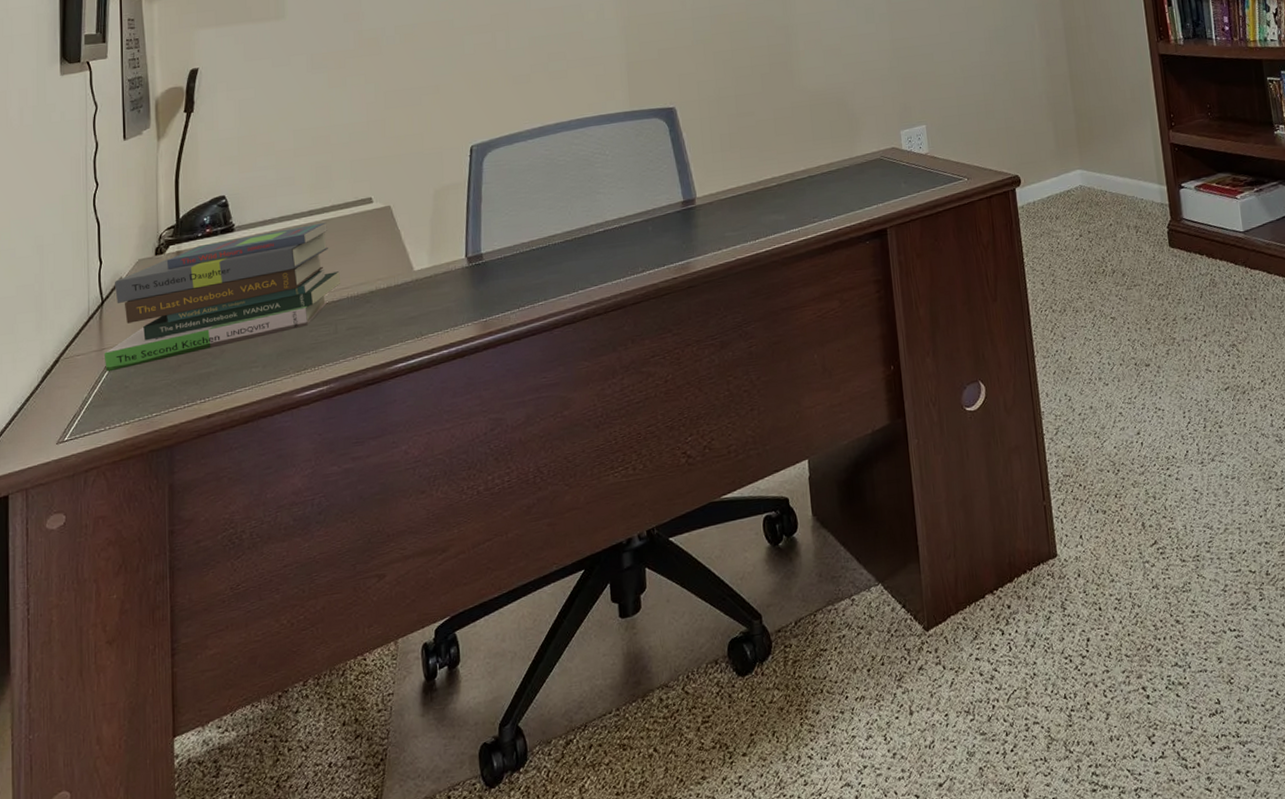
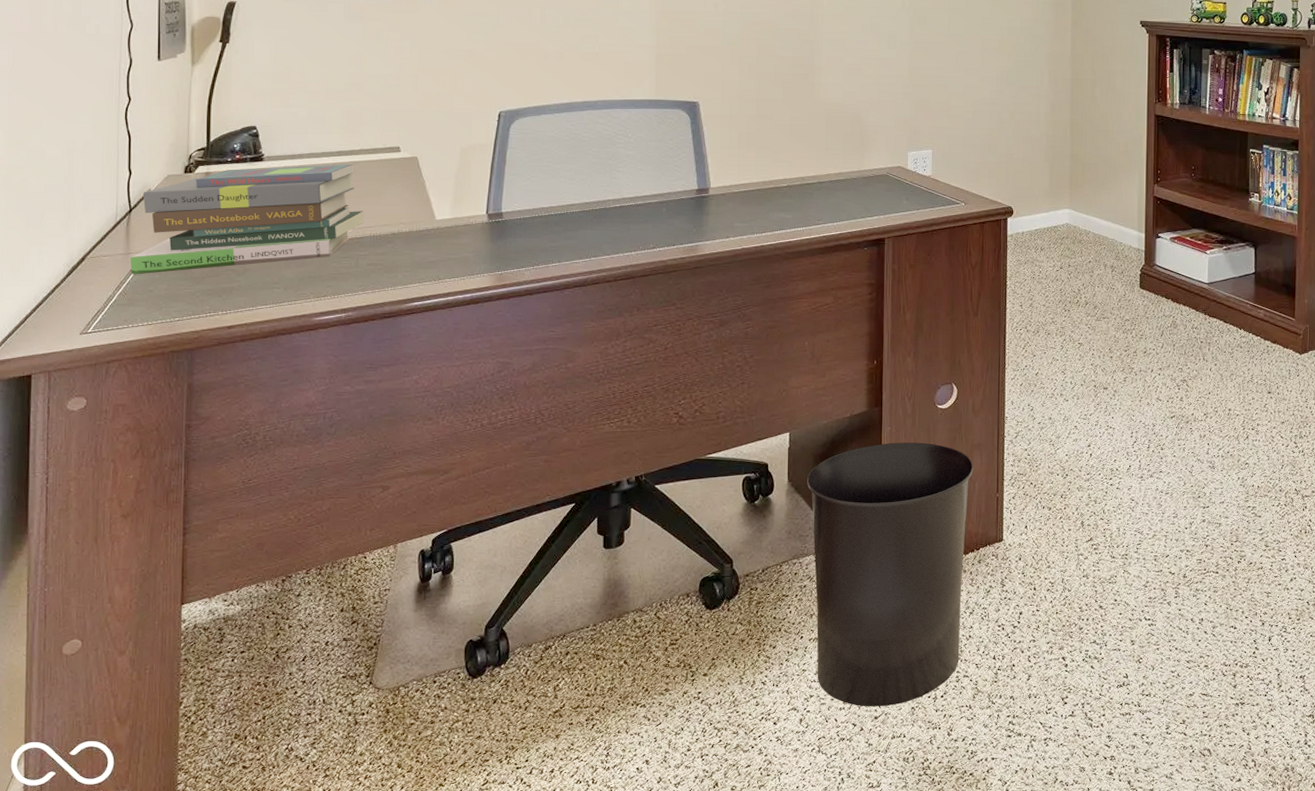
waste bin: none [833,452,1026,773] -> present [807,442,974,707]

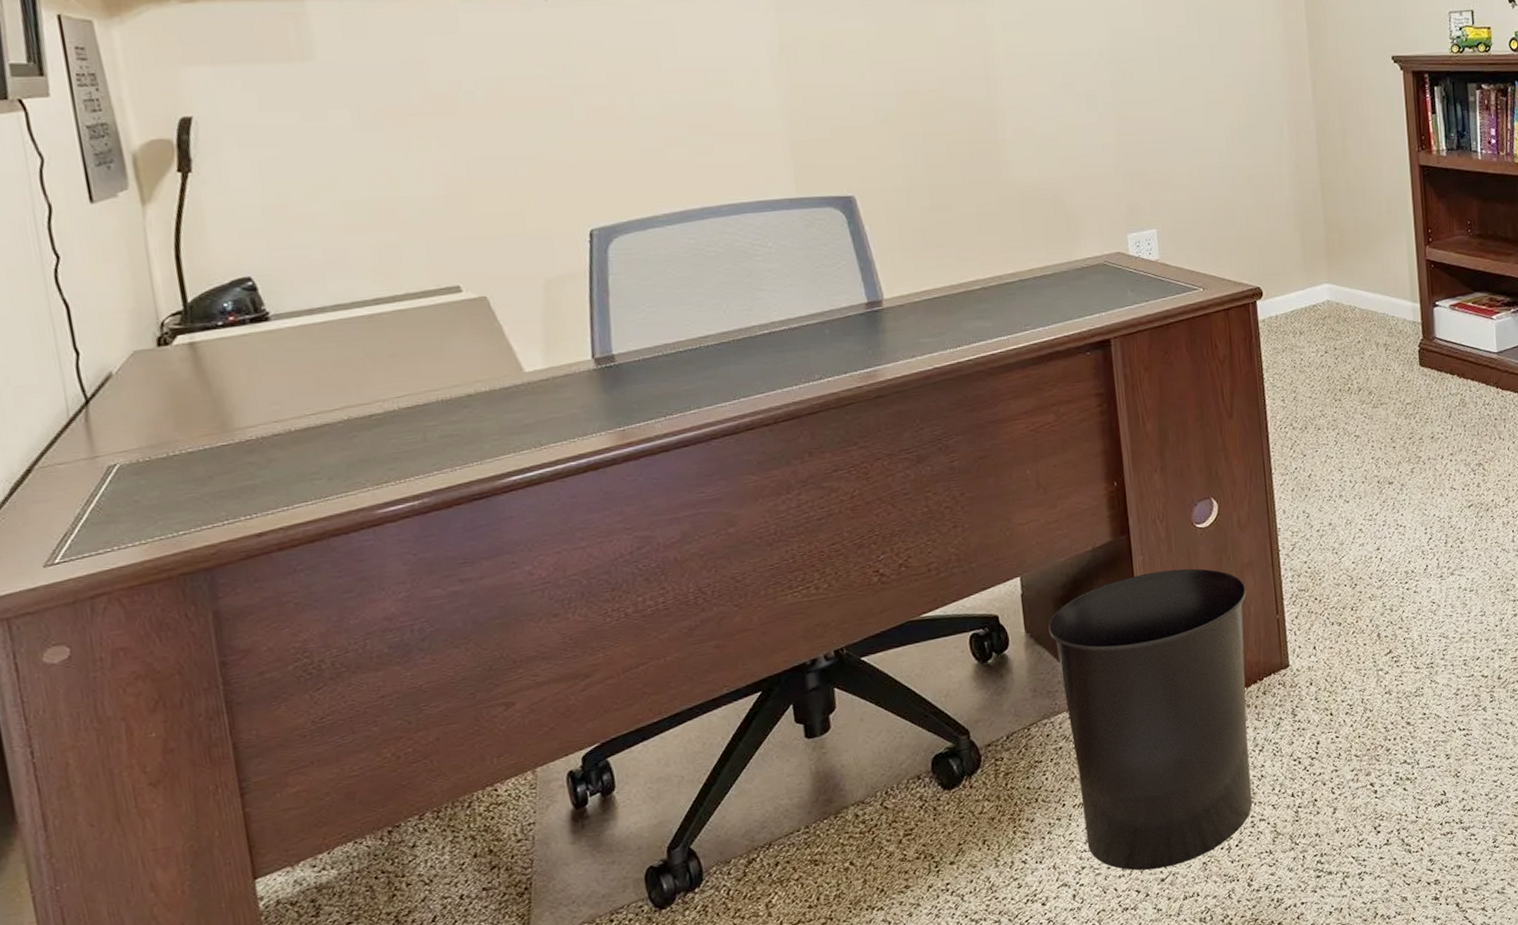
books: present [130,164,365,275] -> none [99,313,427,484]

